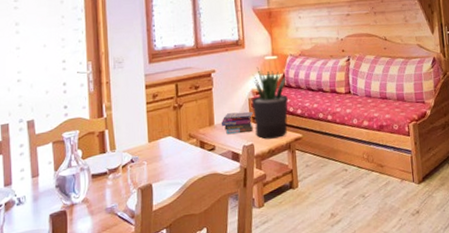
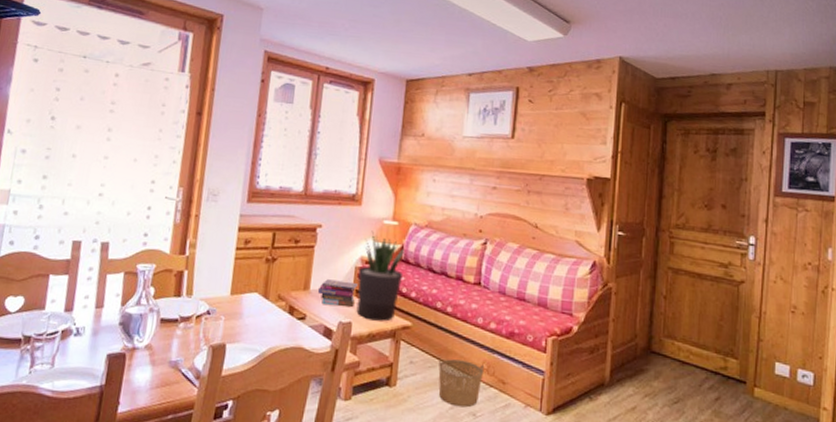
basket: none [329,155,366,193] -> present [438,359,485,408]

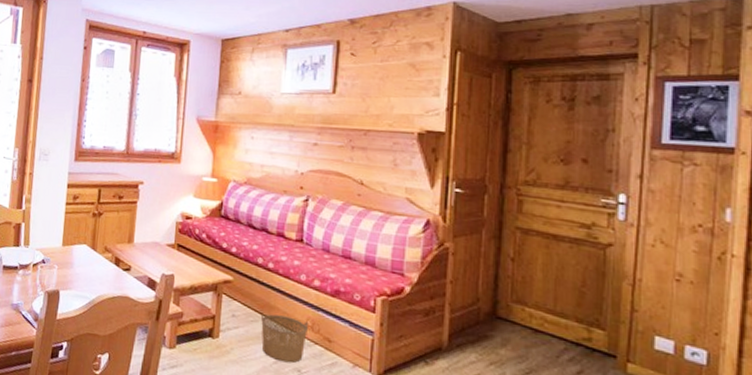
books: present [318,279,359,307] -> none [142,233,180,260]
planter: present [356,231,405,321] -> none [178,187,224,275]

